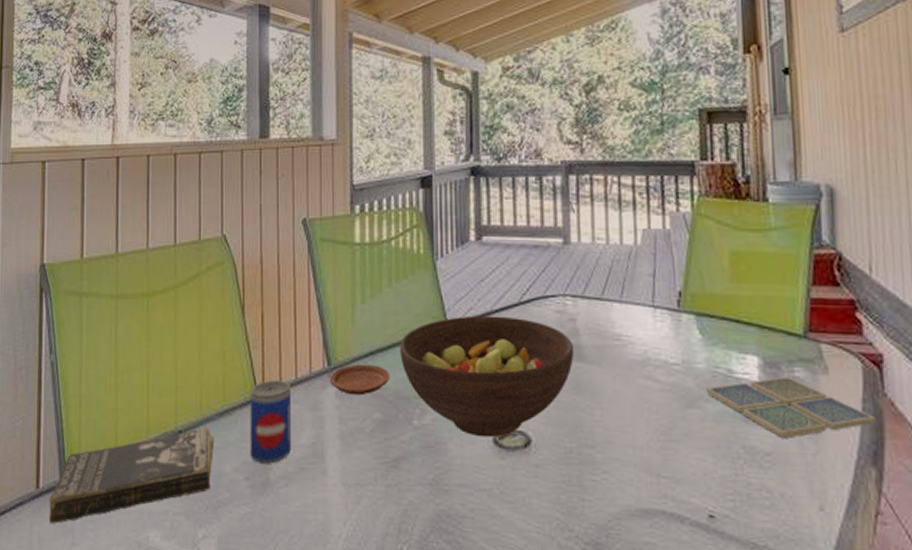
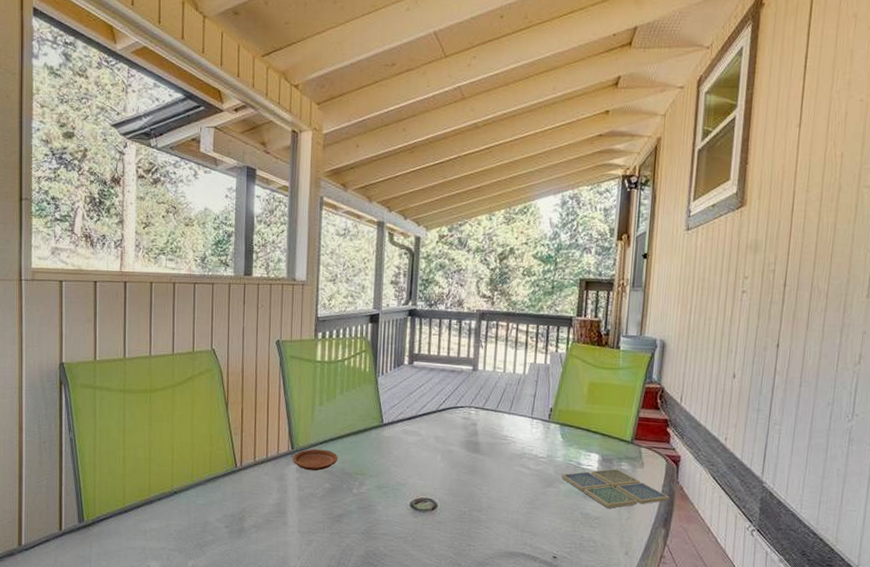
book: present [49,425,215,524] -> none [70,488,203,555]
beer can: present [250,380,291,464] -> none [229,457,262,517]
fruit bowl: present [400,315,573,438] -> none [346,418,473,503]

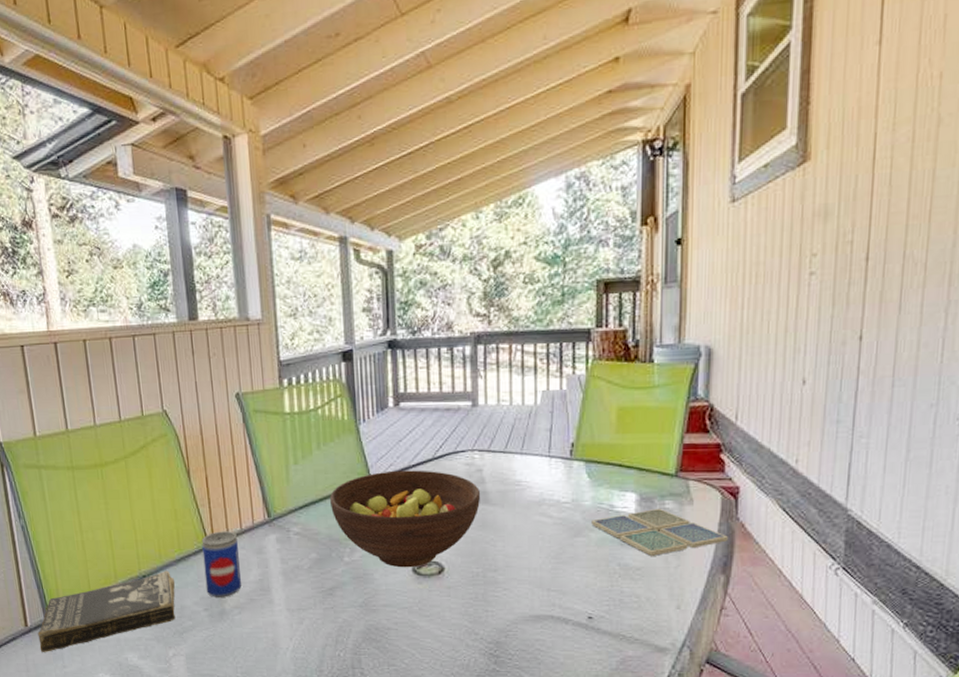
book: none [70,488,203,555] -> present [37,570,176,652]
beer can: none [229,457,262,517] -> present [201,531,241,597]
plate: present [292,449,338,471] -> none [270,514,323,541]
fruit bowl: none [346,418,473,503] -> present [330,470,480,568]

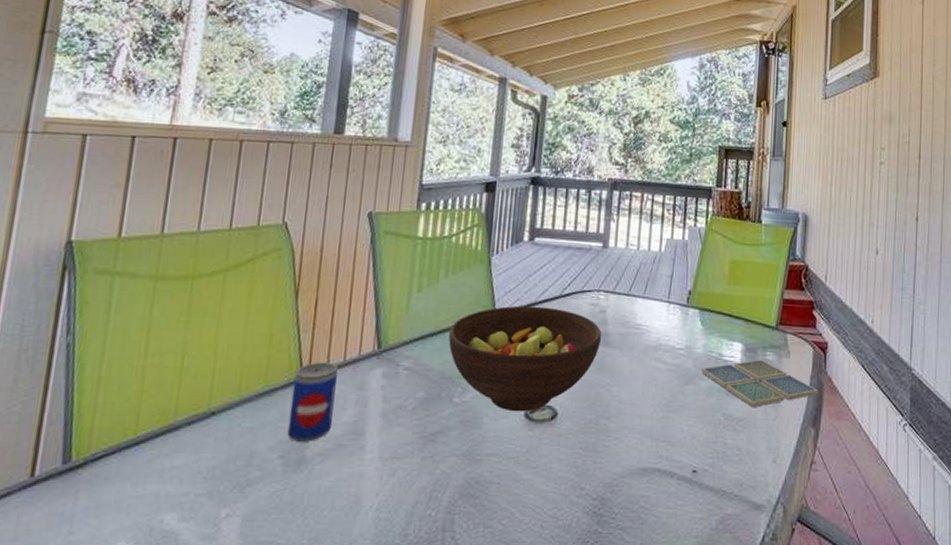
book: present [37,570,176,652] -> none [42,406,251,513]

